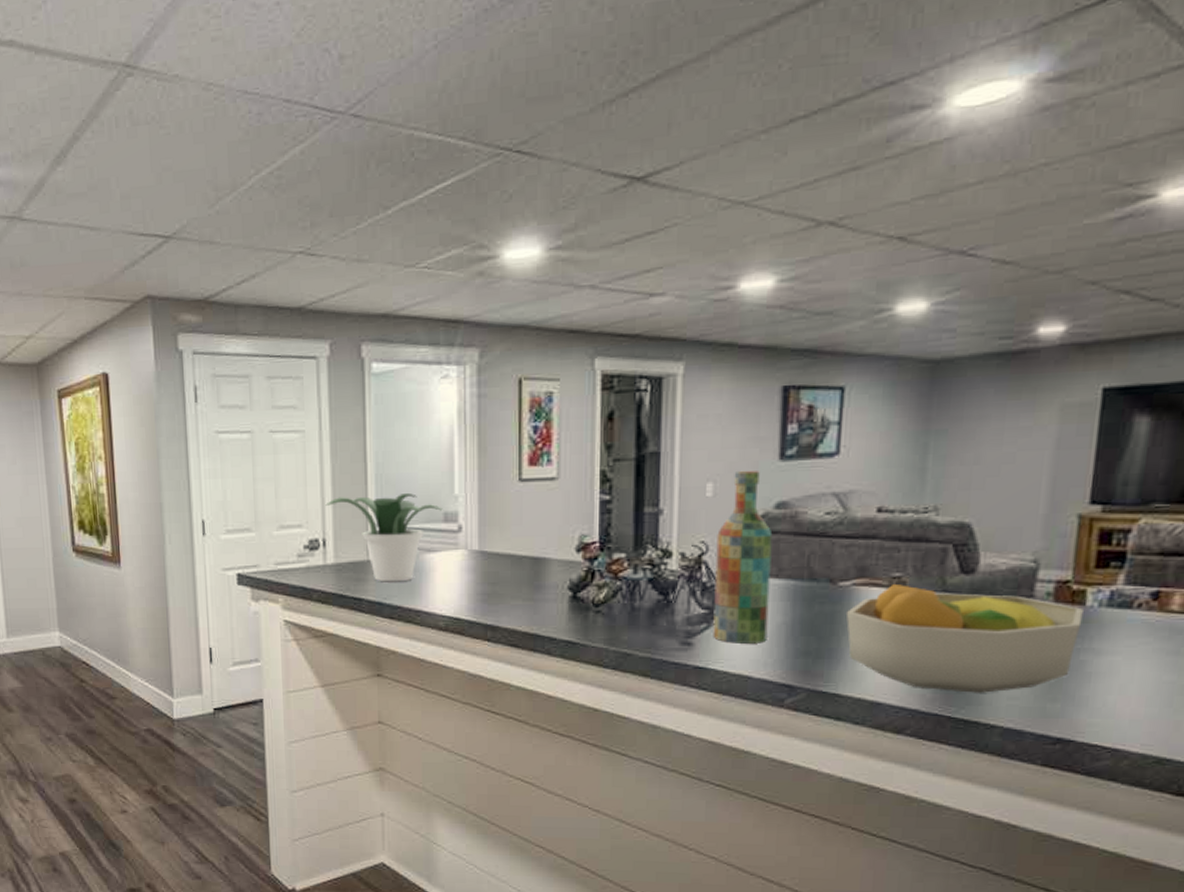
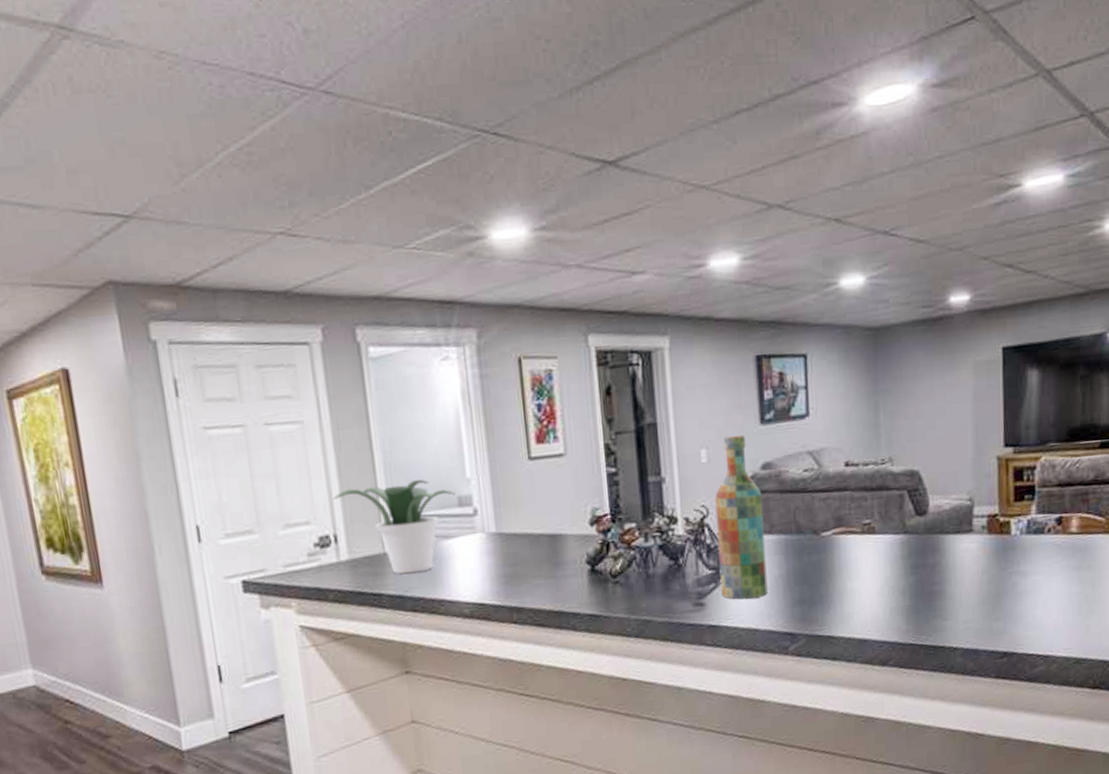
fruit bowl: present [845,583,1084,693] -> none [830,529,1010,623]

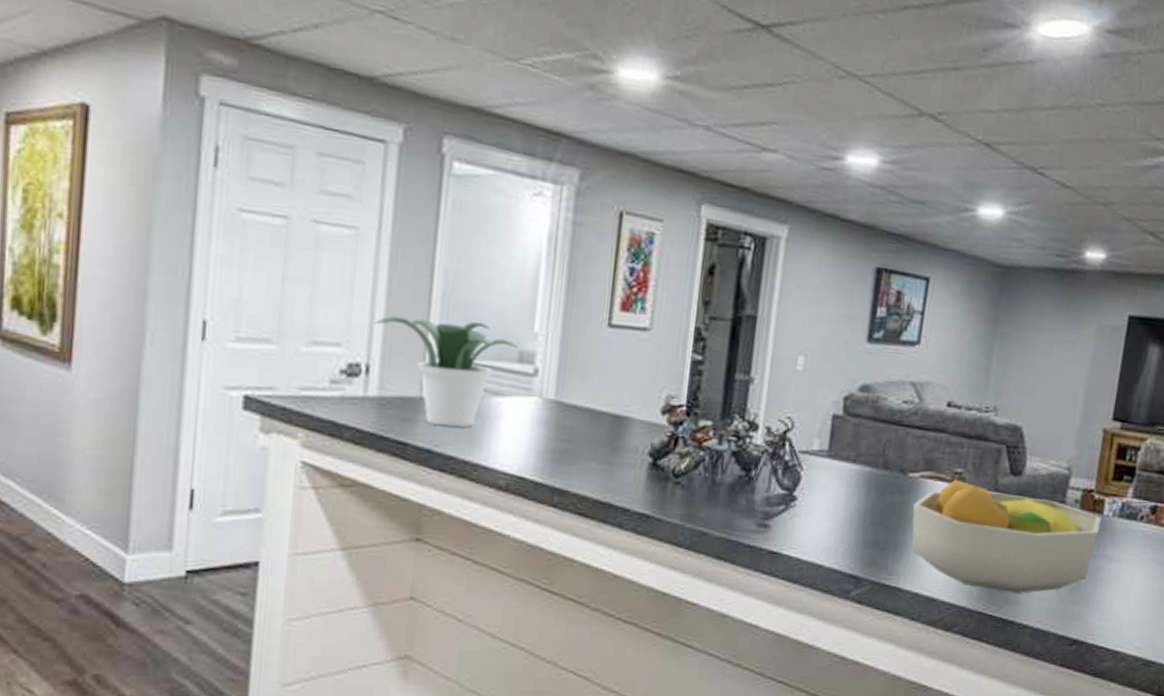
wine bottle: present [715,434,768,600] -> none [789,347,855,531]
fruit bowl: none [830,529,1010,623] -> present [911,479,1101,593]

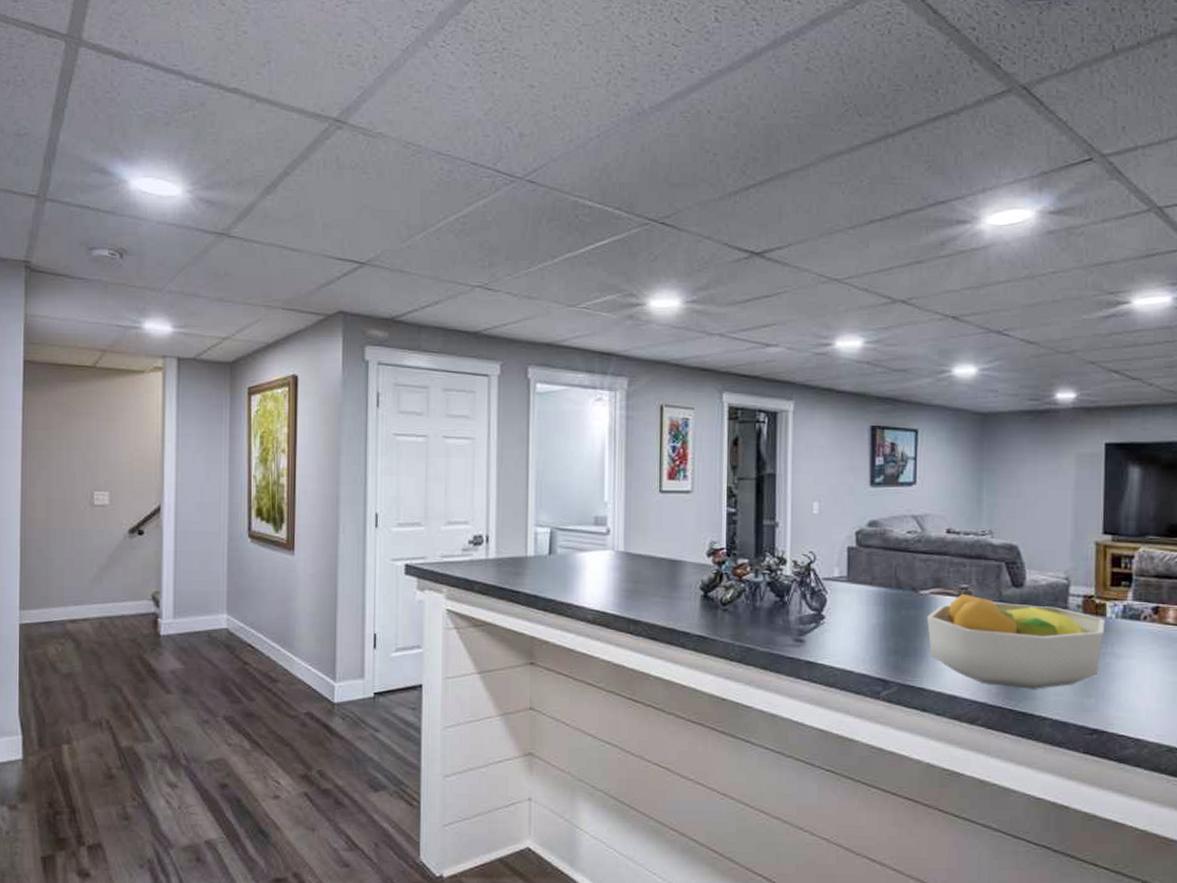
potted plant: present [375,315,519,428] -> none [490,497,594,578]

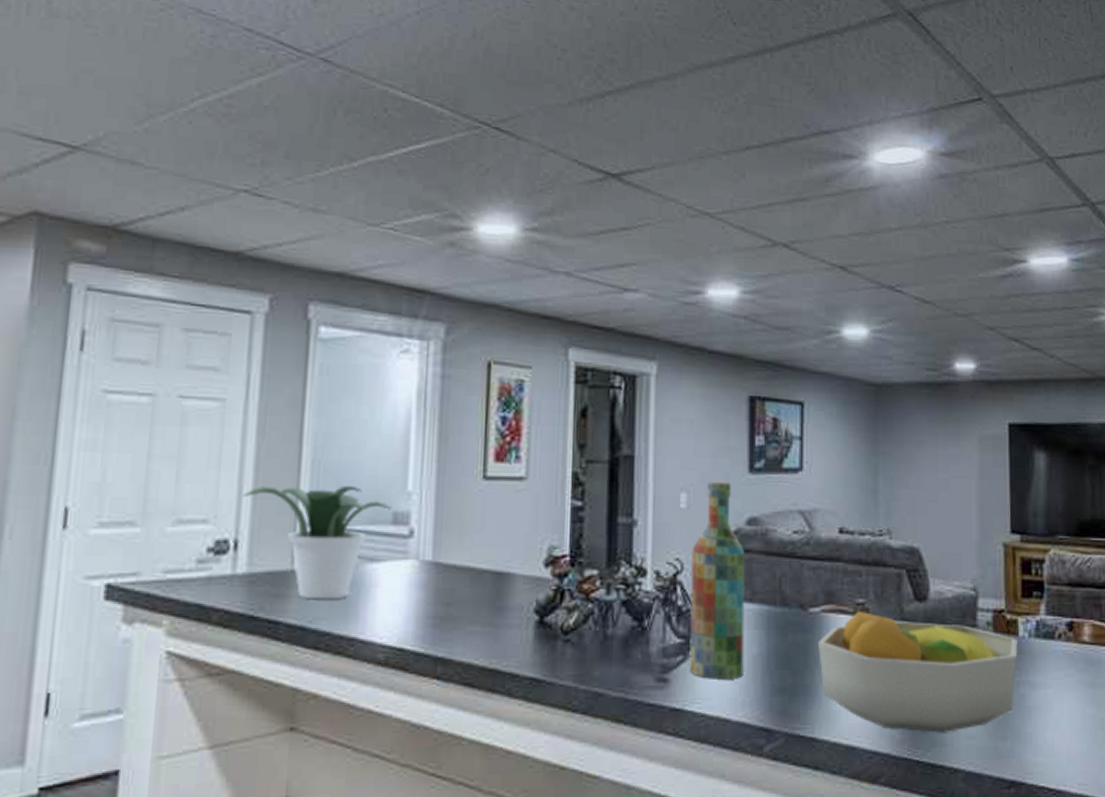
potted plant: none [490,497,594,578] -> present [243,485,392,600]
wine bottle: none [821,493,867,642] -> present [689,481,745,679]

